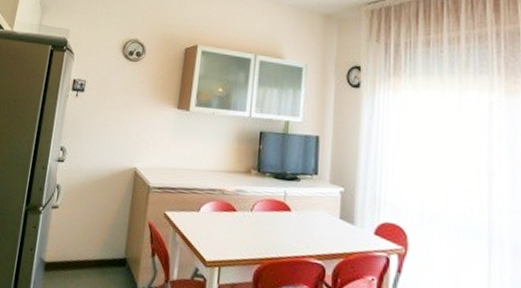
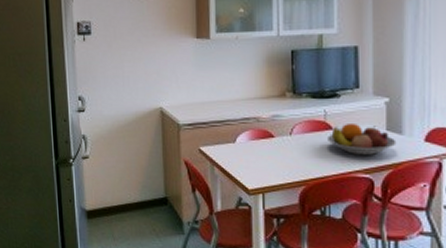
fruit bowl: none [285,207,349,242] -> present [328,122,397,156]

